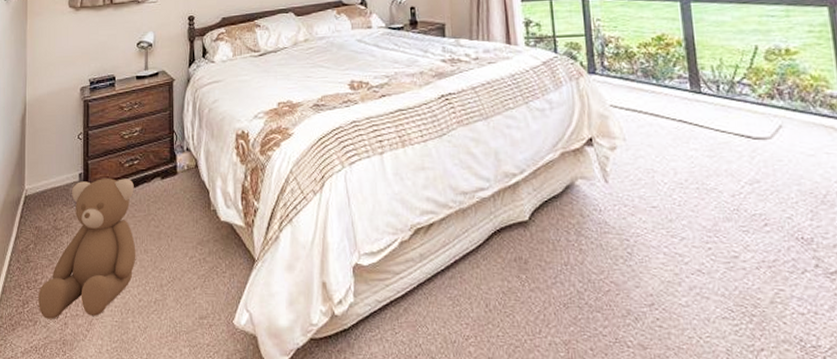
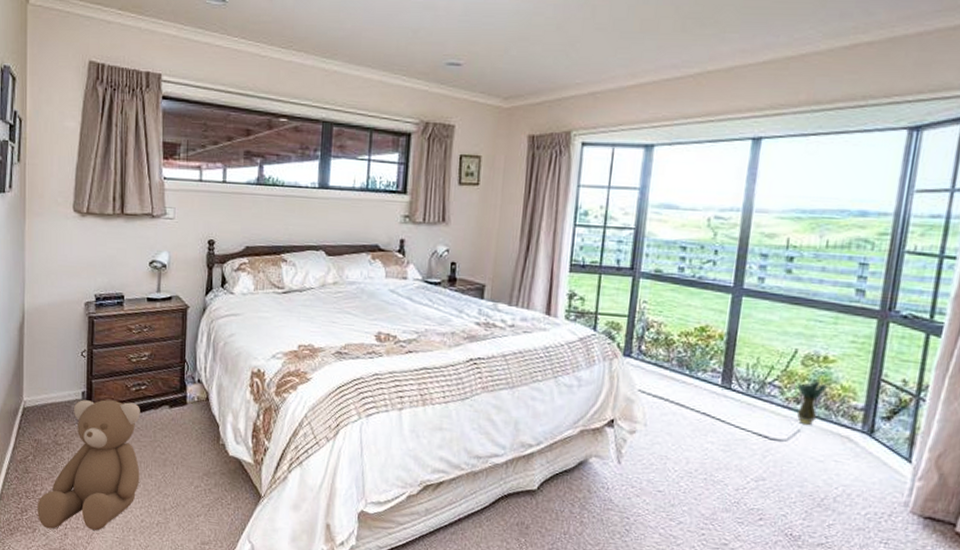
vase: none [766,73,799,119] -> present [797,379,829,425]

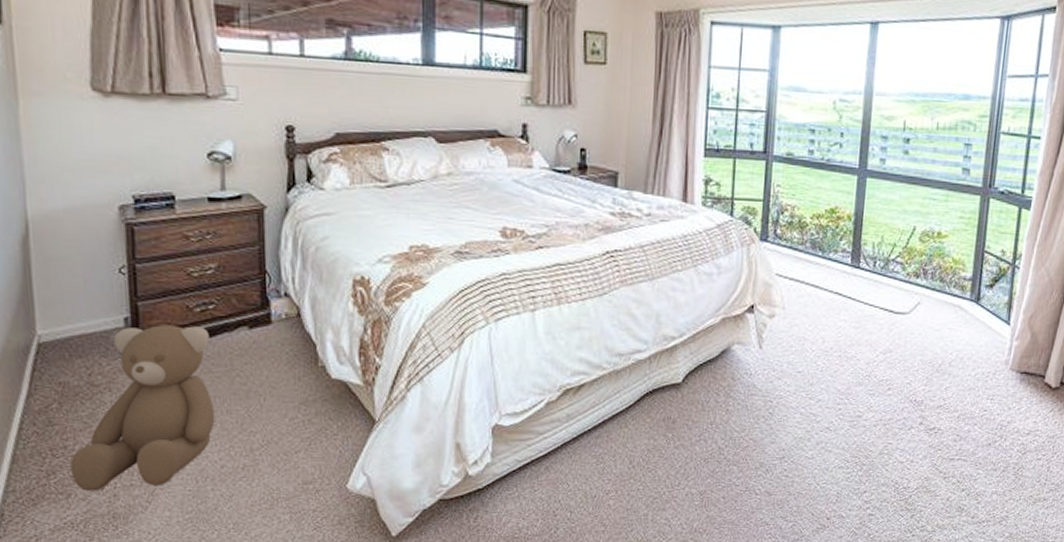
vase: present [797,379,829,425] -> none [916,254,943,297]

